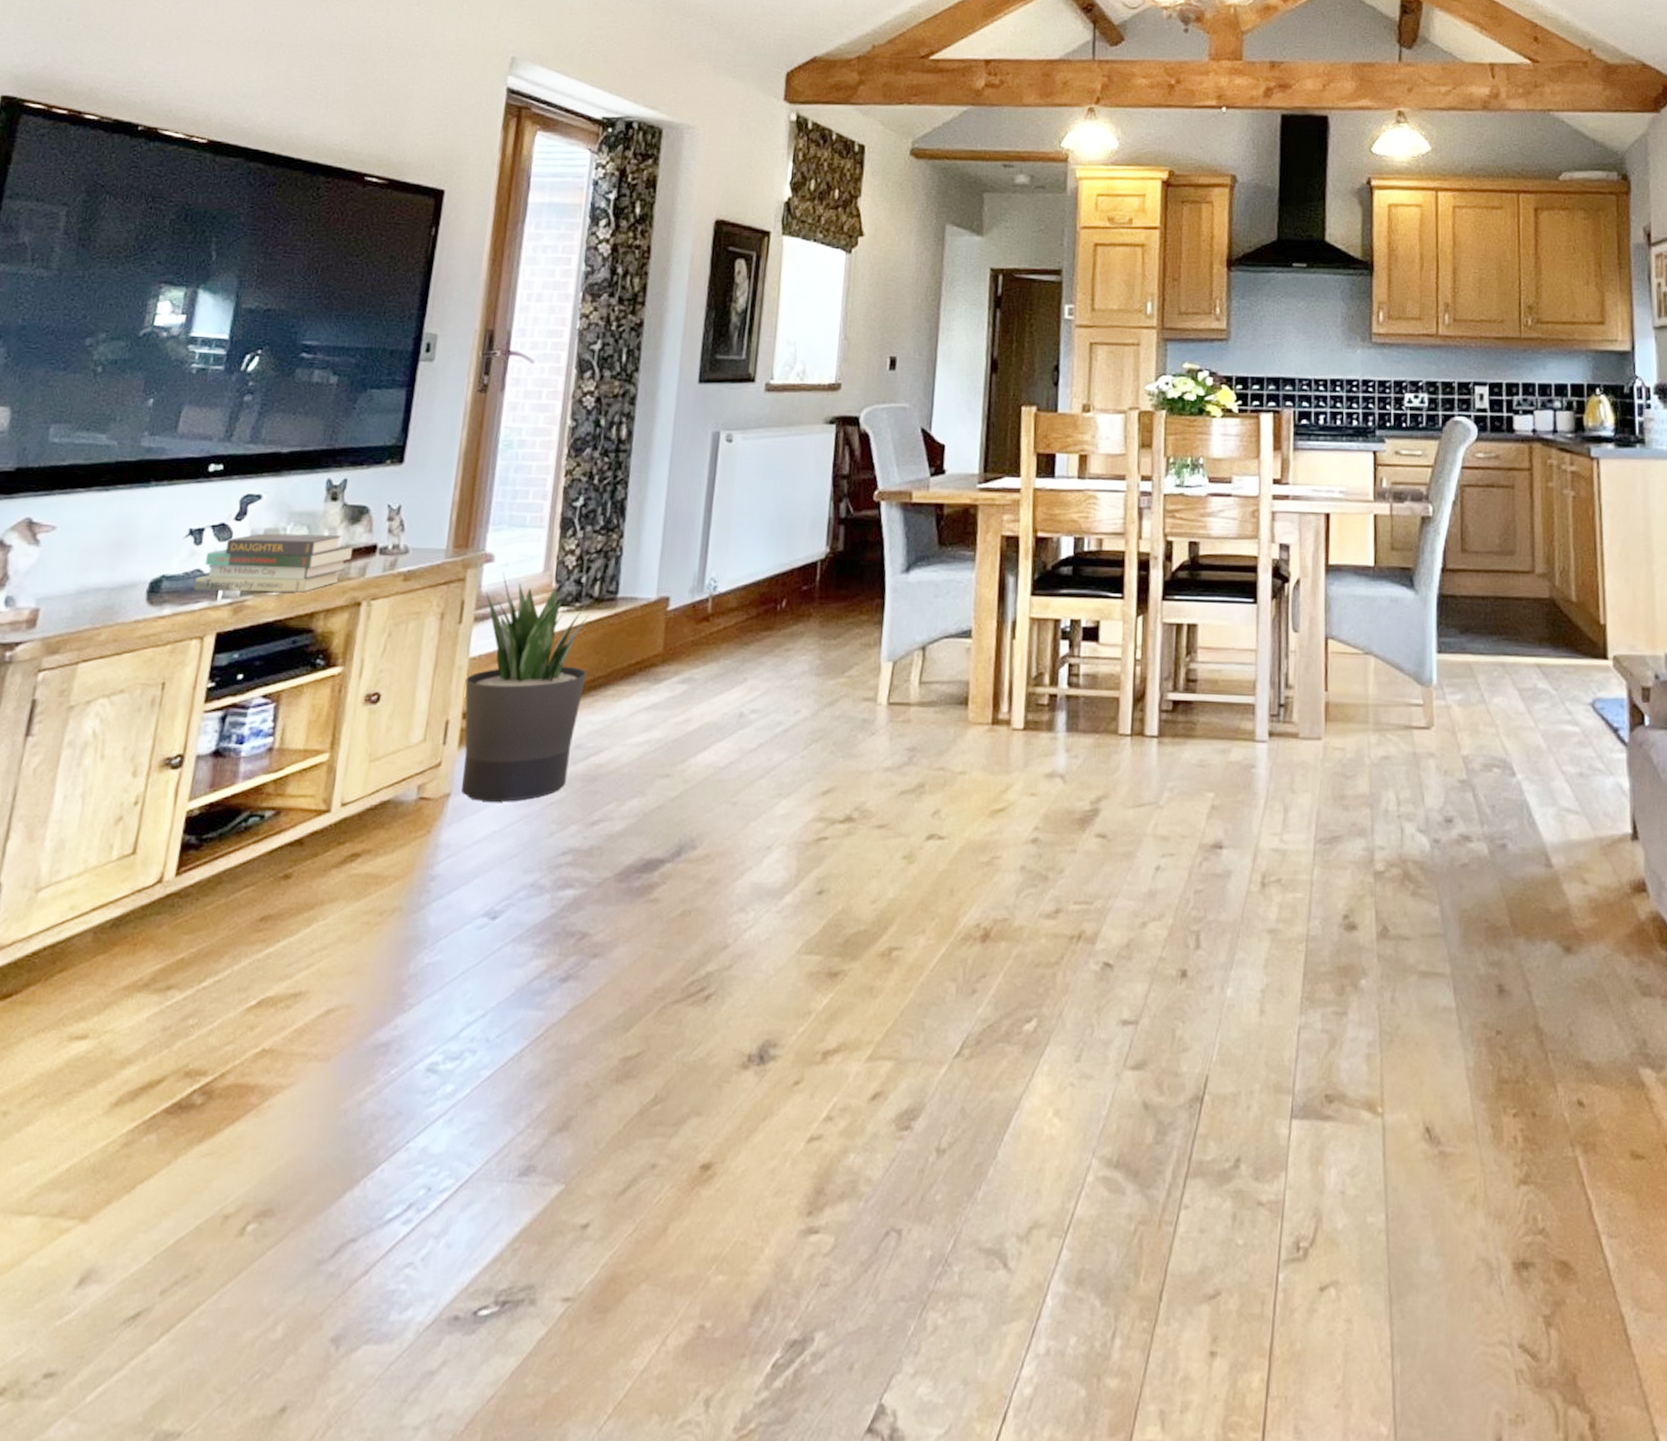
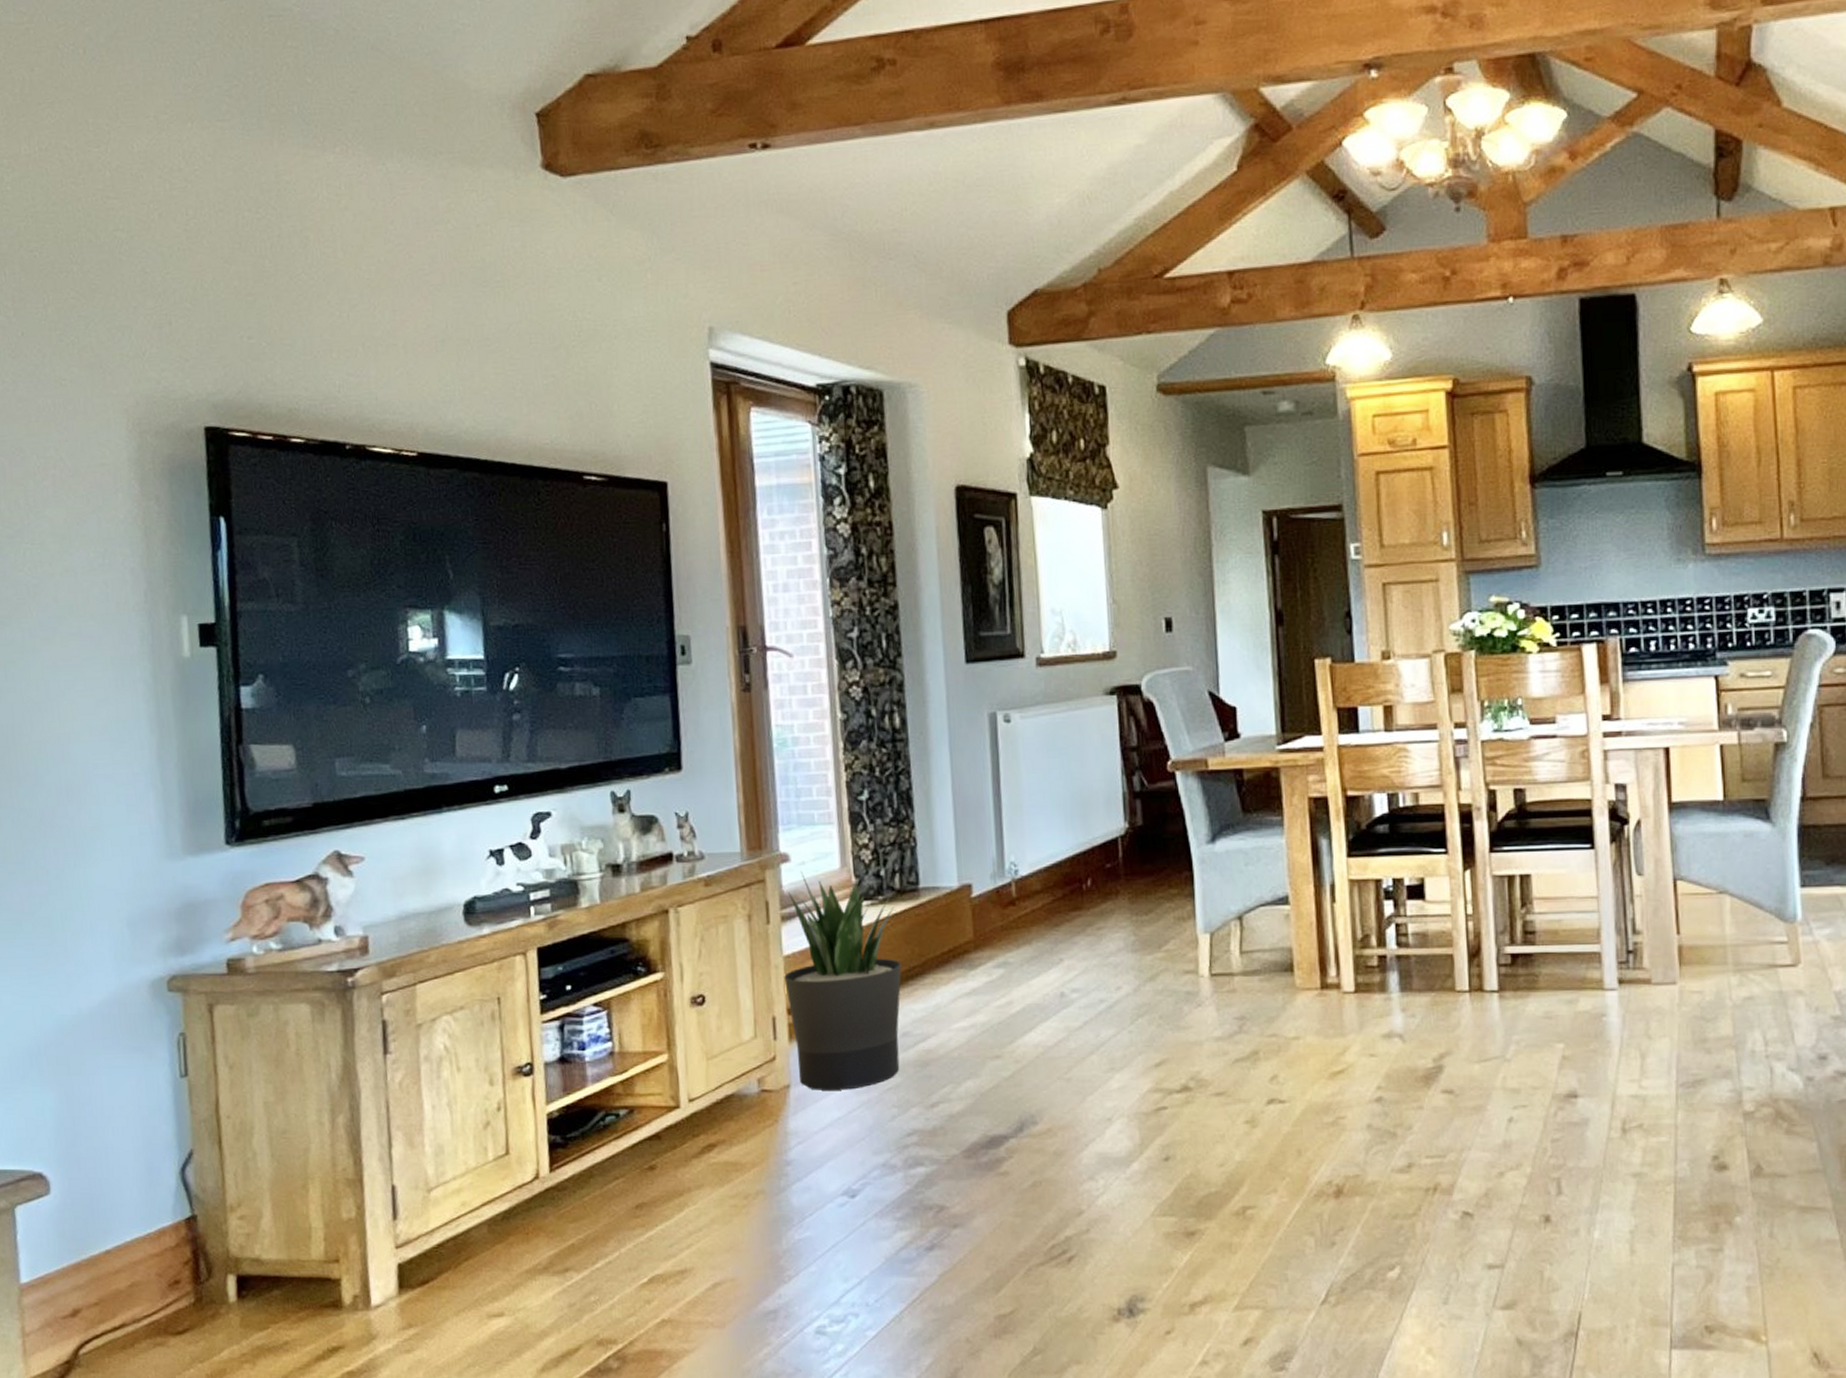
books: present [194,533,353,593] -> none [506,845,650,910]

